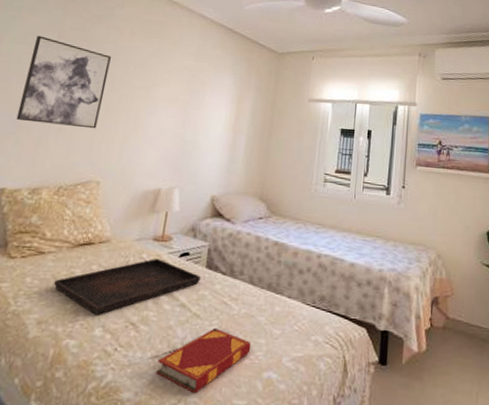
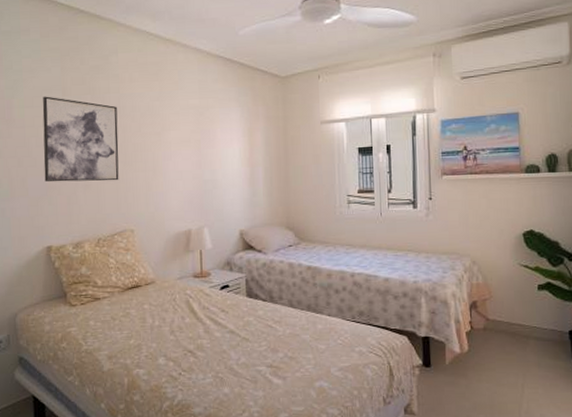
serving tray: present [53,258,202,315] -> none [114,292,244,347]
hardback book: present [156,328,251,394] -> none [219,348,300,405]

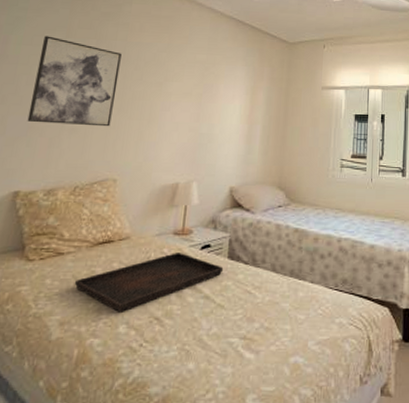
serving tray: none [114,292,244,347] -> present [74,251,224,312]

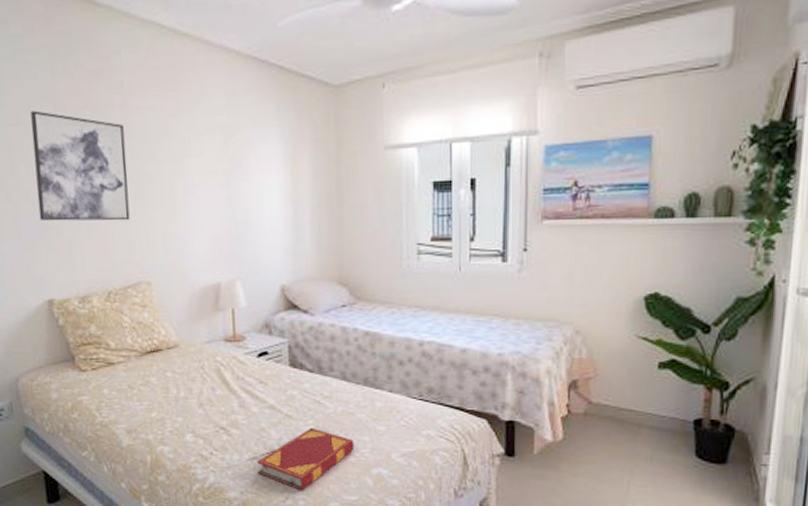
serving tray: present [74,251,224,312] -> none [131,359,287,422]
hardback book: none [183,317,277,383] -> present [257,427,355,491]

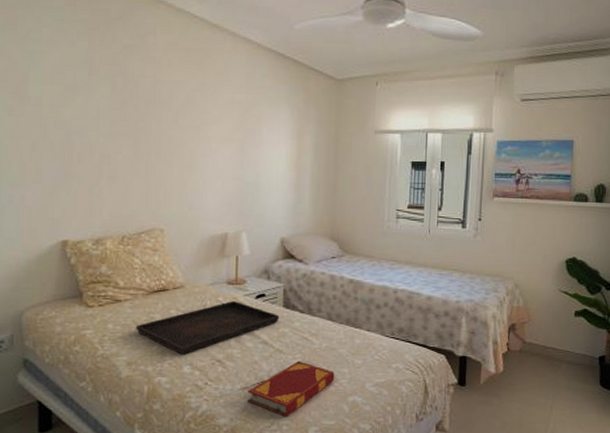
wall art: present [30,110,130,221] -> none [62,73,152,175]
serving tray: none [131,359,287,422] -> present [135,300,280,355]

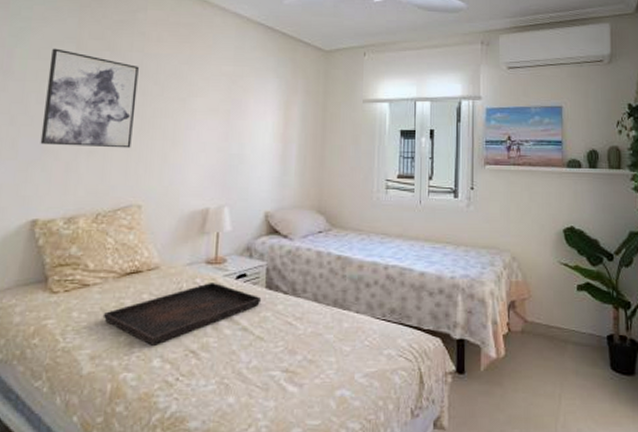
wall art: none [62,73,152,175] -> present [40,48,139,148]
hardback book: present [248,361,335,417] -> none [223,349,321,417]

